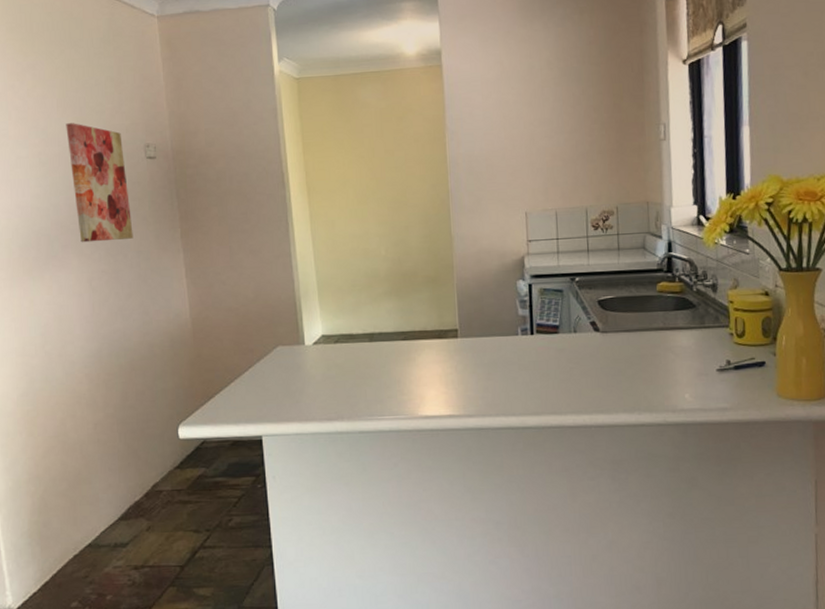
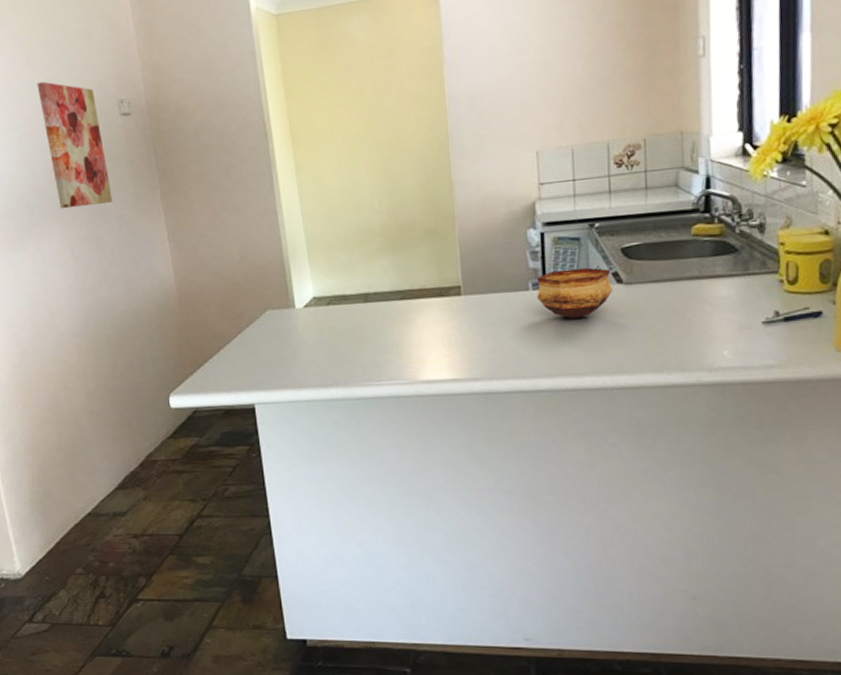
bowl: none [524,316,591,362] -> present [536,267,613,319]

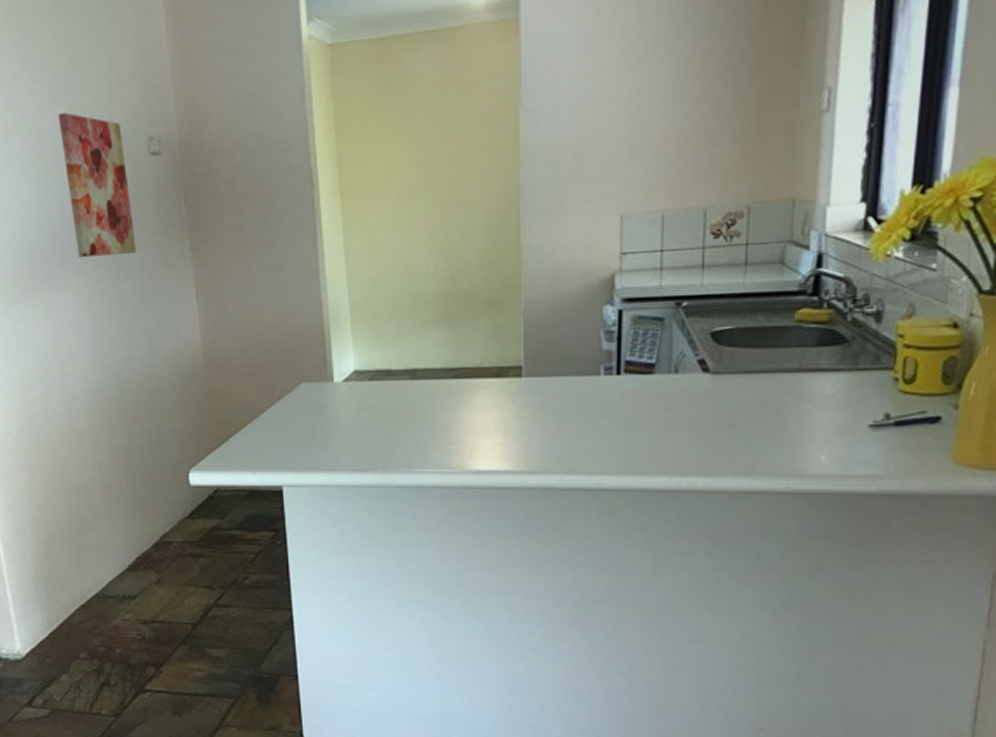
bowl: present [536,267,613,319] -> none [609,352,697,410]

